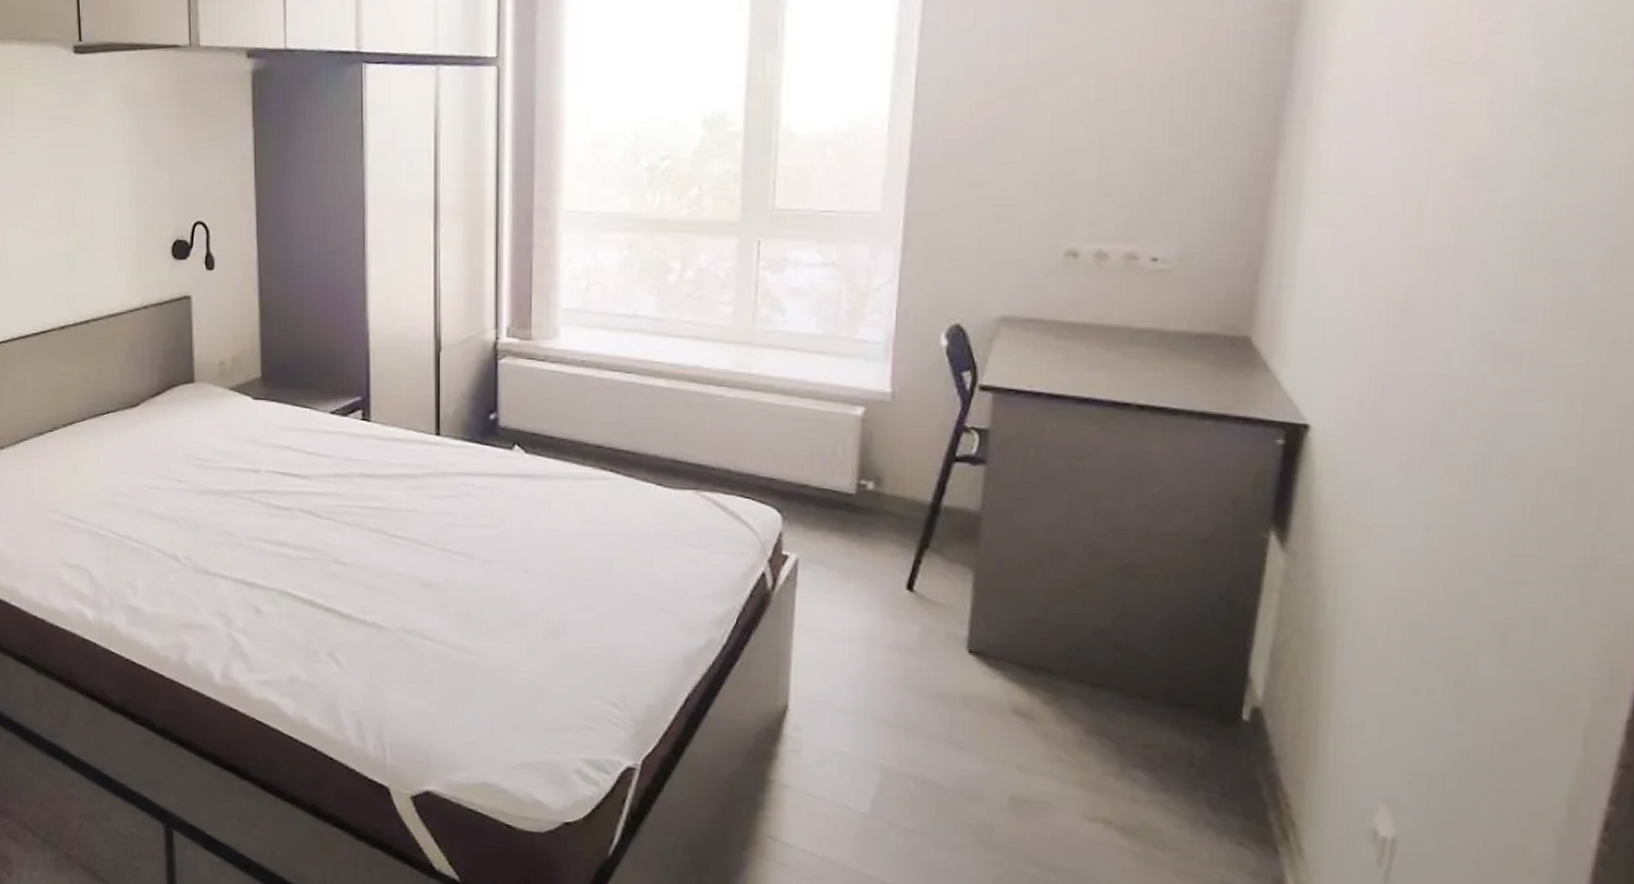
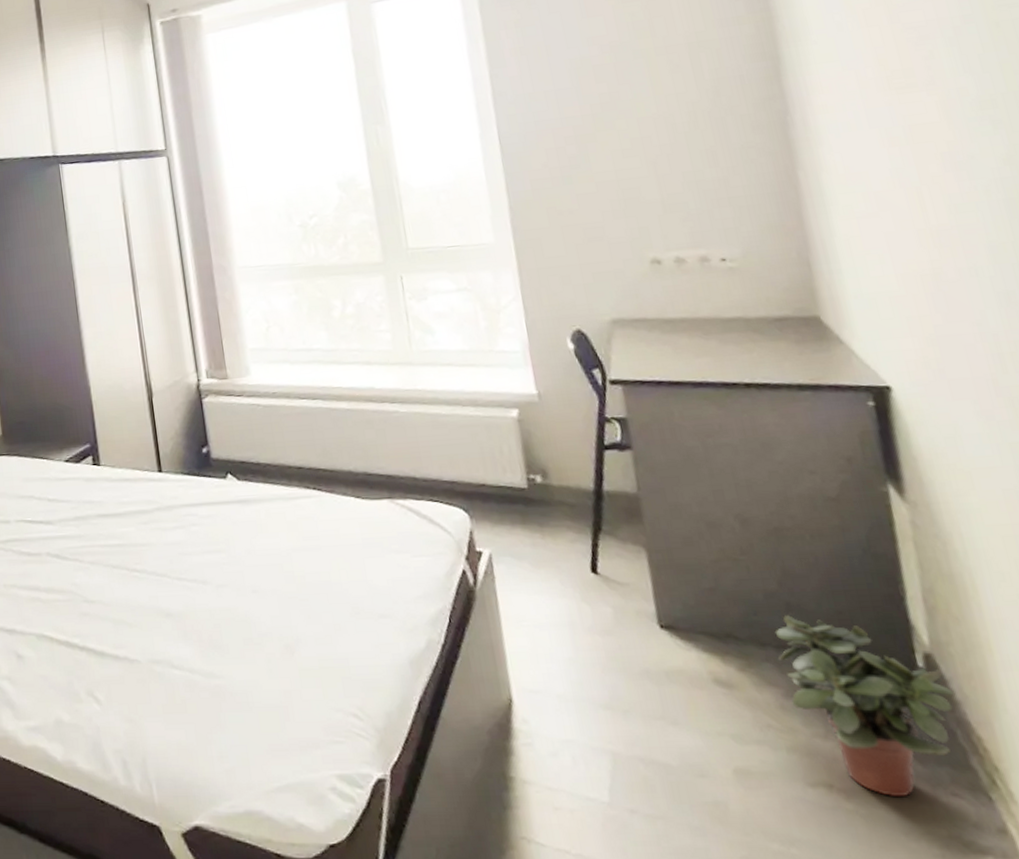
potted plant: none [1091,654,1273,841] -> present [774,615,954,798]

